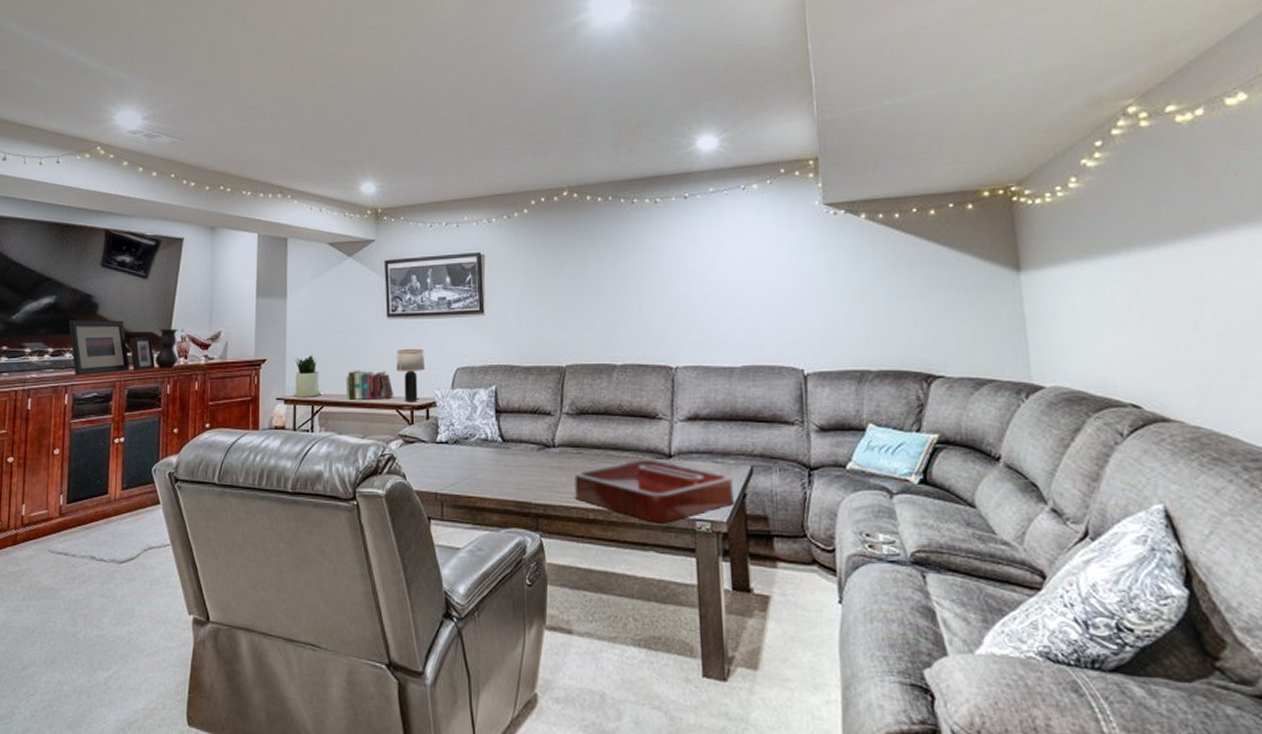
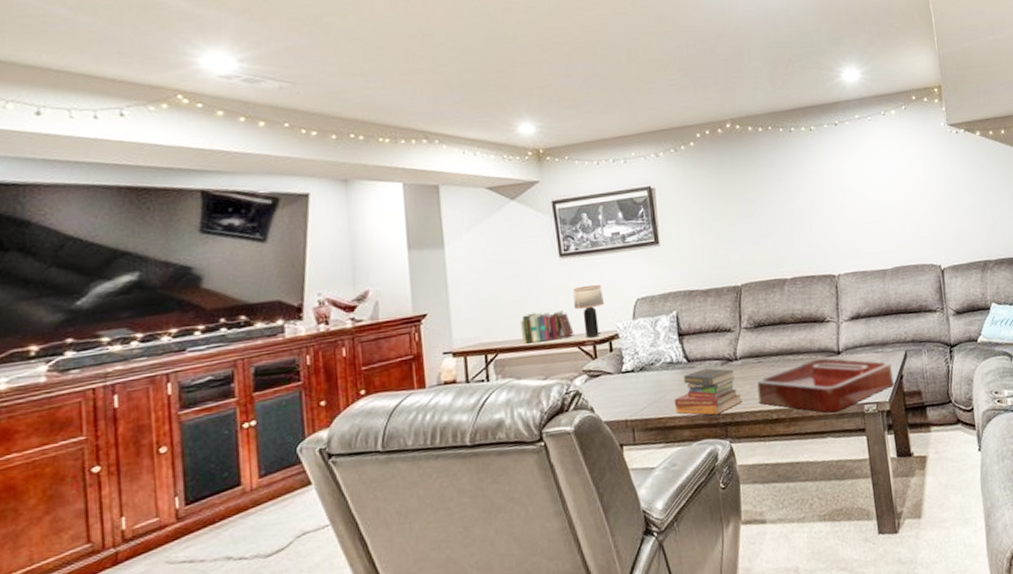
picture frame: present [68,319,130,376] -> none [161,291,255,361]
picture frame: present [129,337,155,372] -> none [249,305,288,347]
vase: present [155,328,179,370] -> none [287,293,318,340]
planter: present [294,355,321,397] -> none [461,304,494,349]
books: none [485,452,556,504] -> present [673,368,741,415]

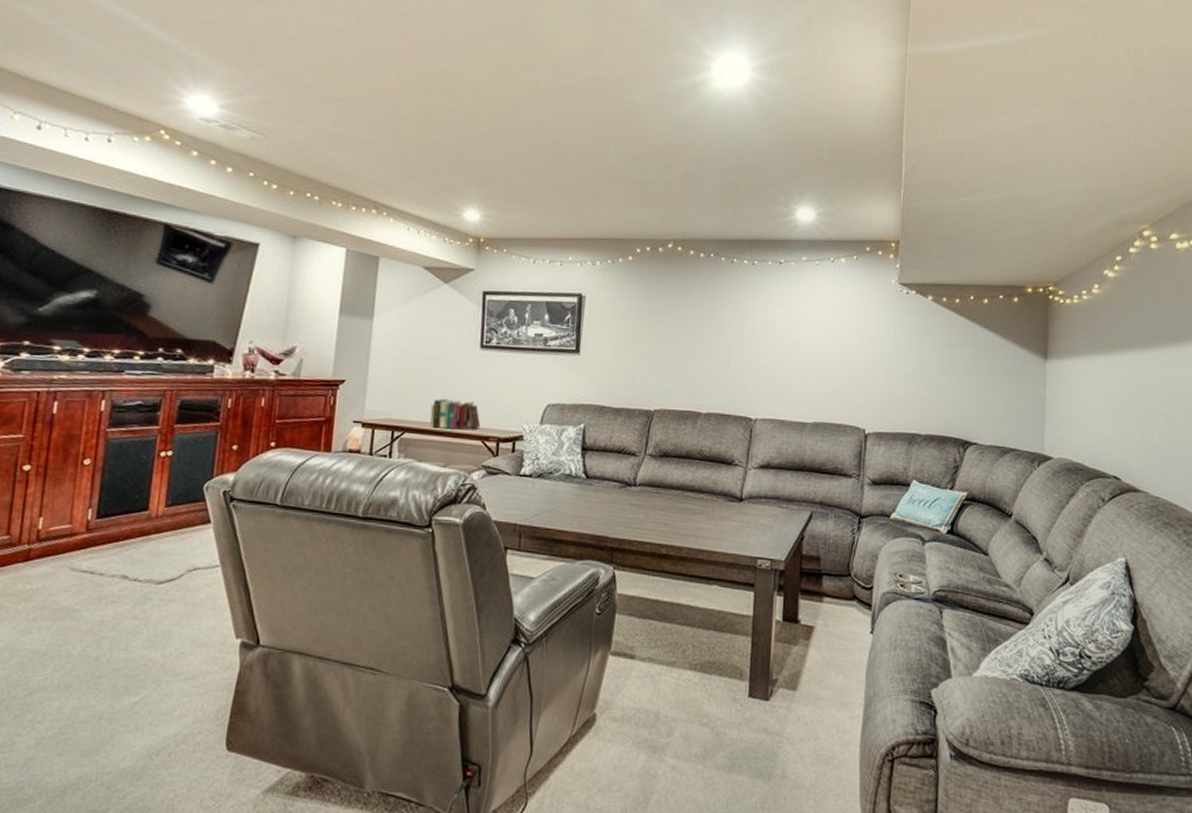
table lamp: present [573,284,605,339] -> none [484,381,516,435]
books: present [673,368,741,415] -> none [565,488,633,538]
decorative tray: present [756,358,894,413] -> none [650,501,794,561]

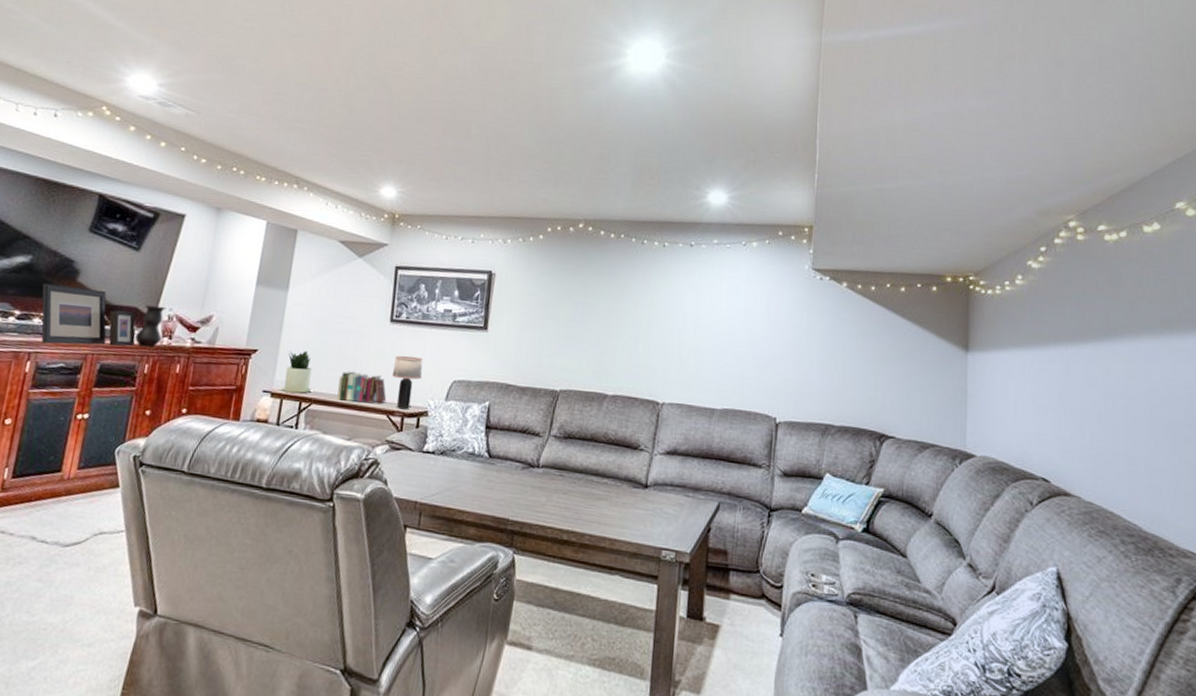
picture frame: none [111,318,185,382] -> present [41,283,107,345]
picture frame: none [186,344,216,382] -> present [108,310,136,347]
vase: none [215,338,246,383] -> present [135,304,166,349]
planter: none [373,379,404,423] -> present [281,350,312,394]
table lamp: none [484,381,516,435] -> present [391,355,423,410]

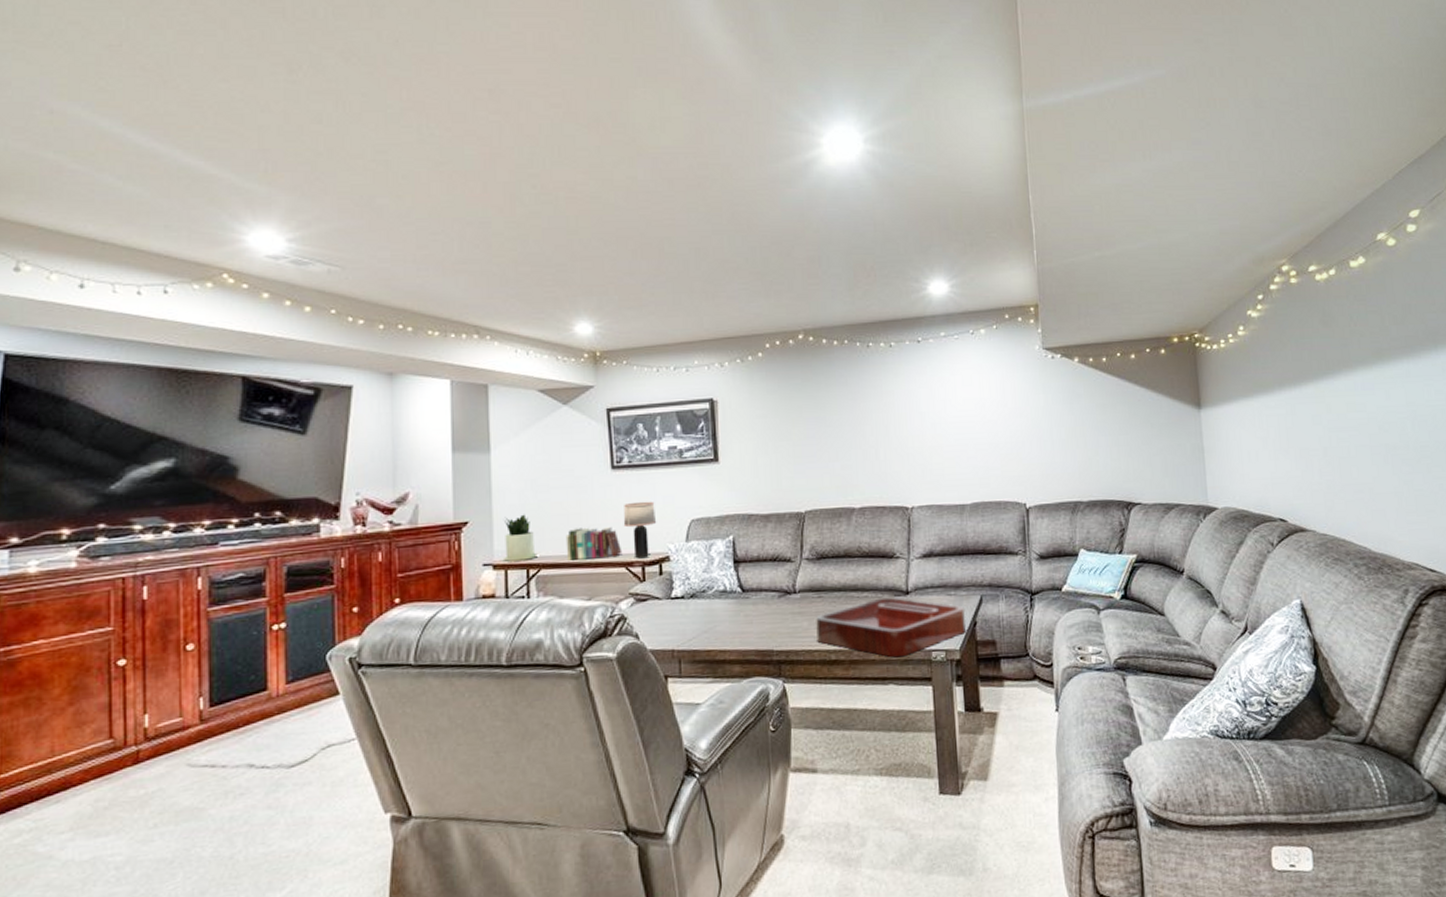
picture frame: present [41,283,107,345] -> none [196,485,289,555]
picture frame: present [108,310,136,347] -> none [285,503,323,545]
vase: present [135,304,166,349] -> none [322,492,354,541]
decorative tray: none [552,486,700,550] -> present [815,597,966,658]

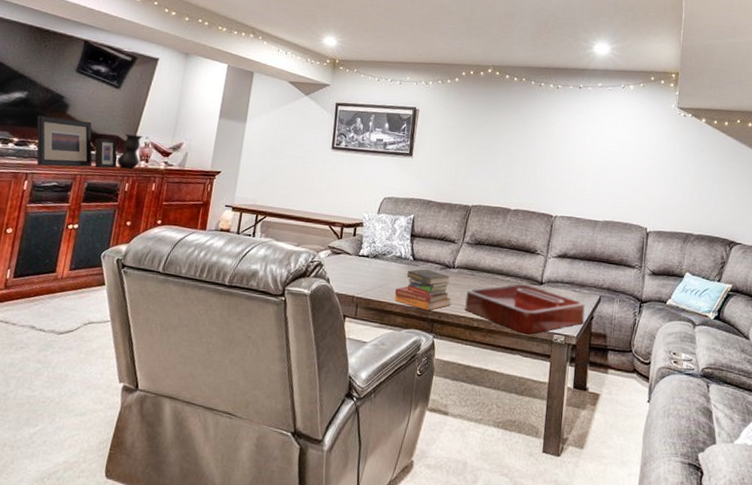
picture frame: none [196,485,289,555] -> present [36,115,93,168]
picture frame: none [285,503,323,545] -> present [94,138,117,169]
vase: none [322,492,354,541] -> present [117,133,143,171]
planter: present [504,514,538,562] -> none [241,172,266,208]
books: present [565,527,623,561] -> none [287,189,329,217]
table lamp: present [623,501,657,559] -> none [333,176,359,222]
books: none [724,600,798,652] -> present [394,269,451,311]

